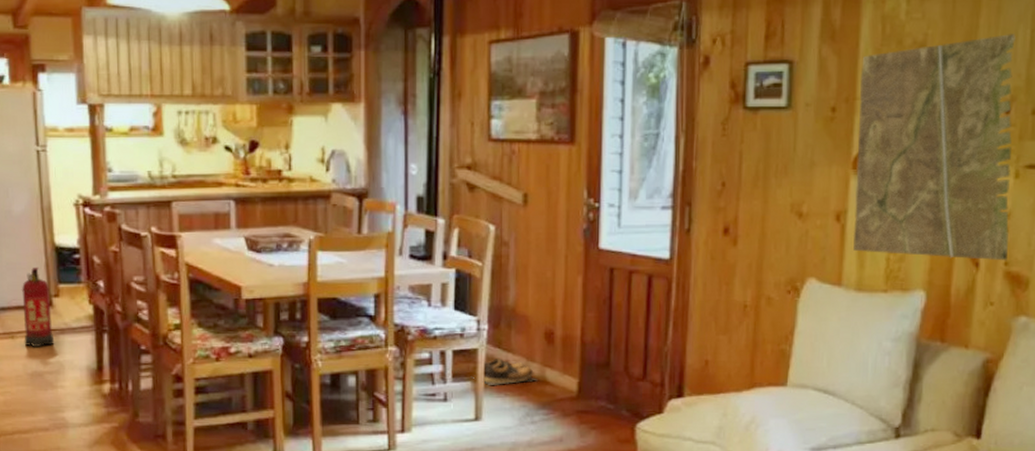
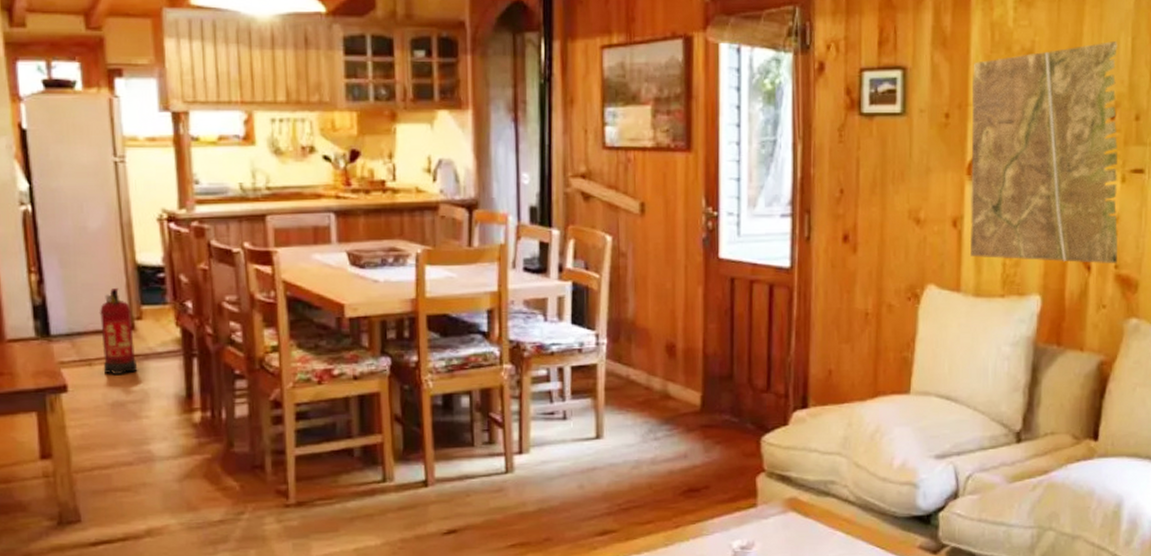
shoes: present [471,359,537,385] -> none [590,374,659,402]

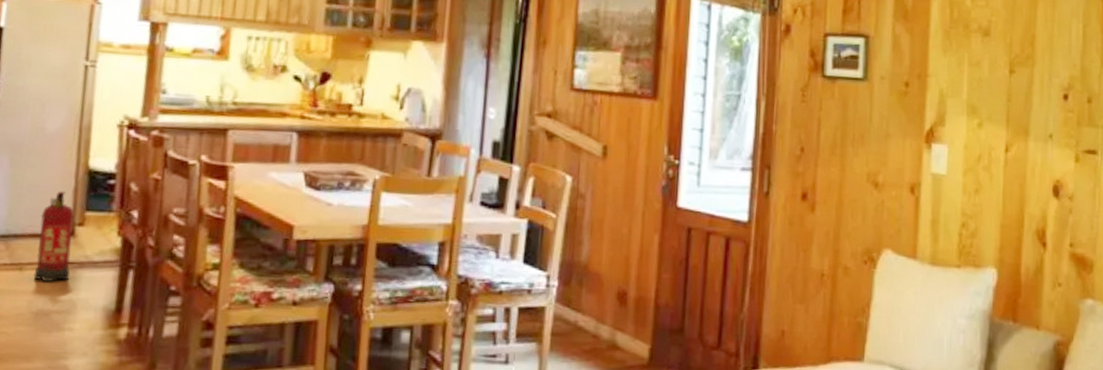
road map: present [969,41,1118,264] -> none [926,27,1072,243]

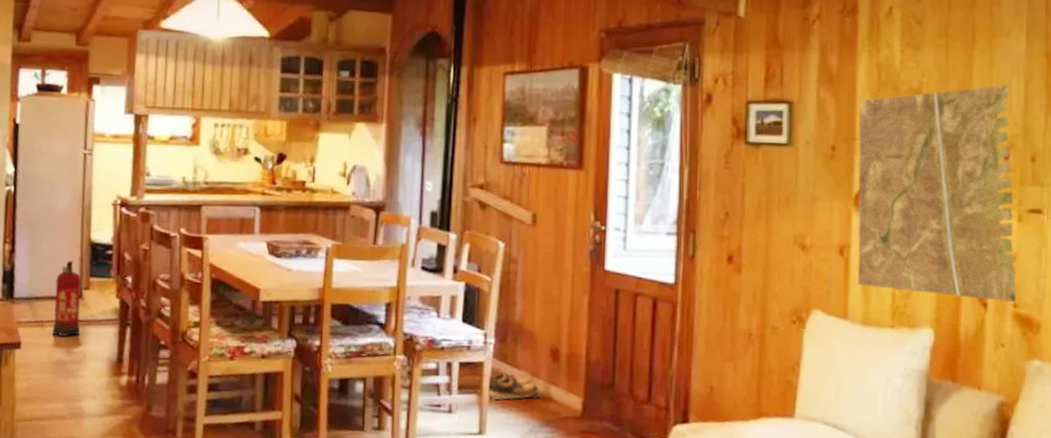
shoes: none [536,319,606,348] -> present [476,373,541,400]
road map: none [926,27,1072,243] -> present [857,85,1016,303]

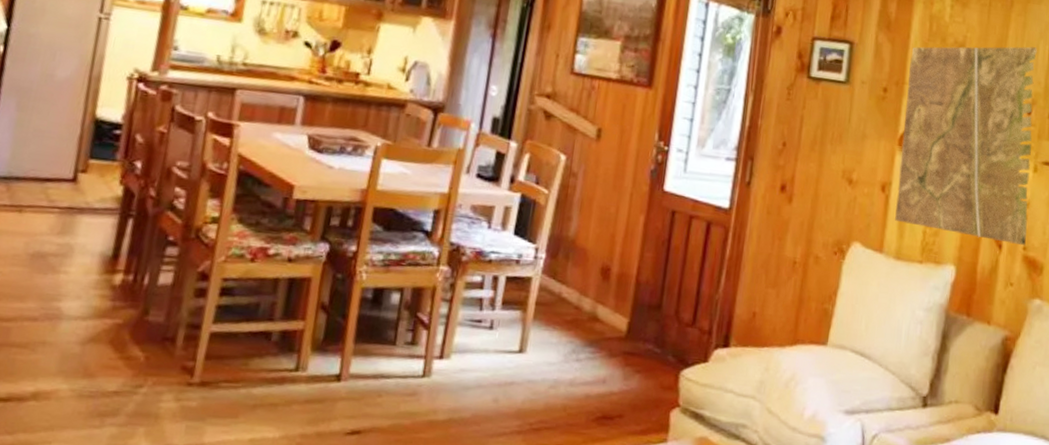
fire extinguisher: present [52,260,81,337] -> none [32,137,78,225]
shoes: present [476,373,541,400] -> none [521,289,588,318]

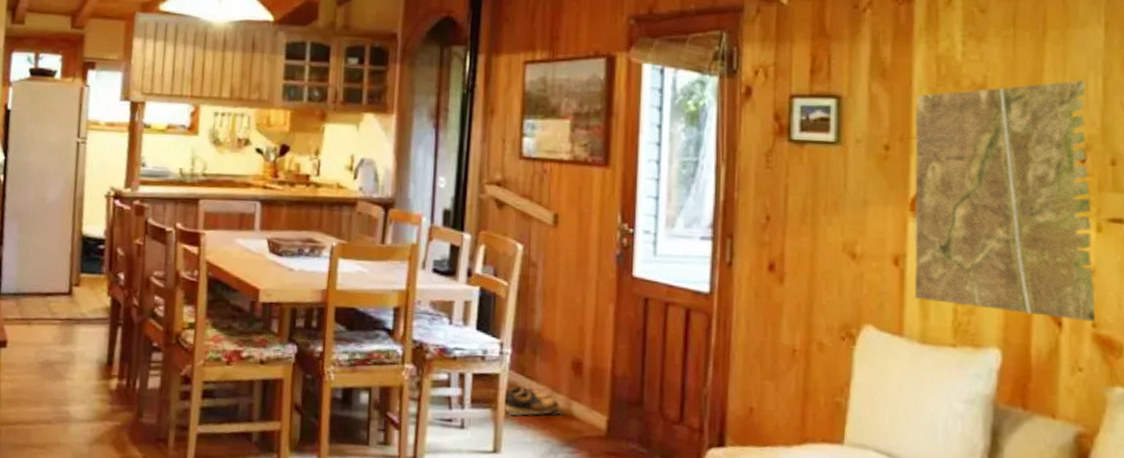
shoes: none [521,289,588,318] -> present [491,386,562,416]

